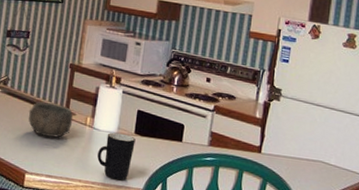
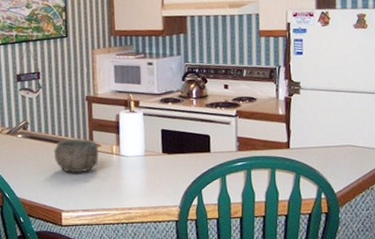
mug: present [97,132,136,180] -> none [129,155,165,201]

